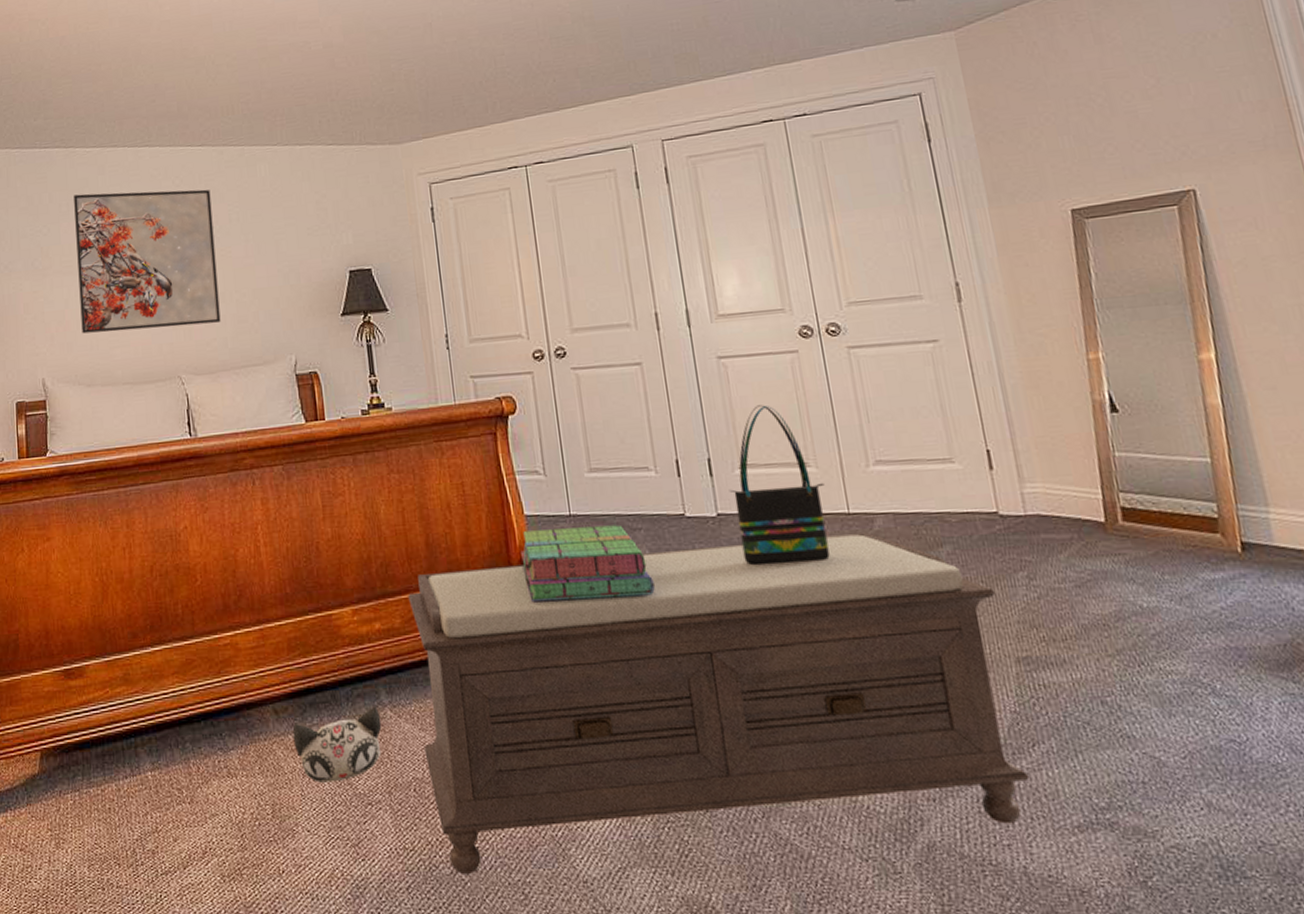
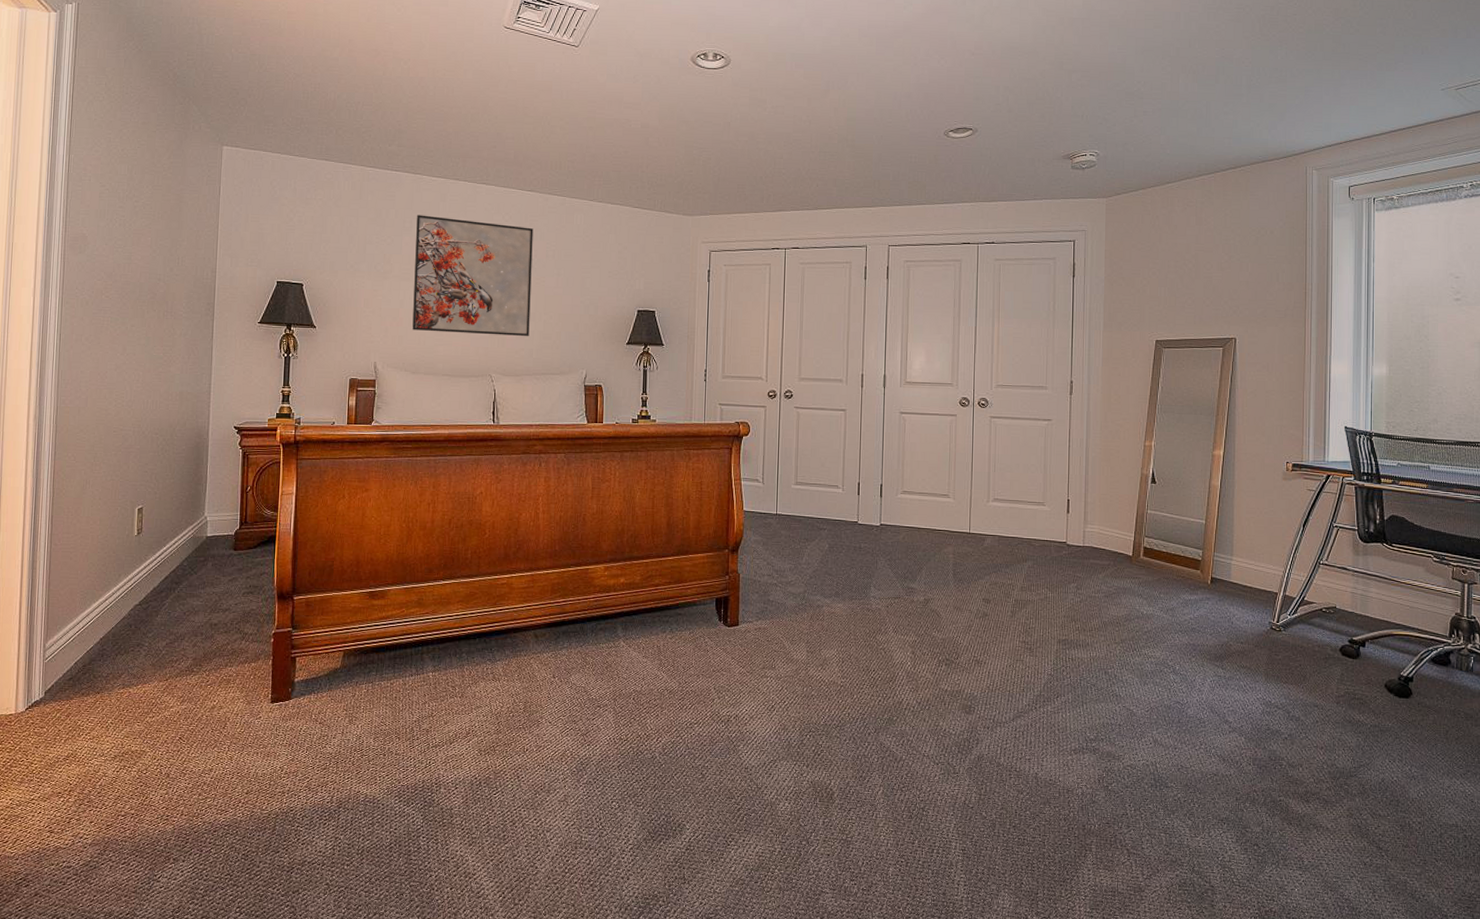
plush toy: present [292,706,382,783] -> none [547,638,616,689]
bench: present [408,532,1030,874] -> none [644,545,1053,759]
stack of books: present [521,525,655,603] -> none [736,522,828,576]
tote bag: present [728,405,830,565] -> none [891,450,957,563]

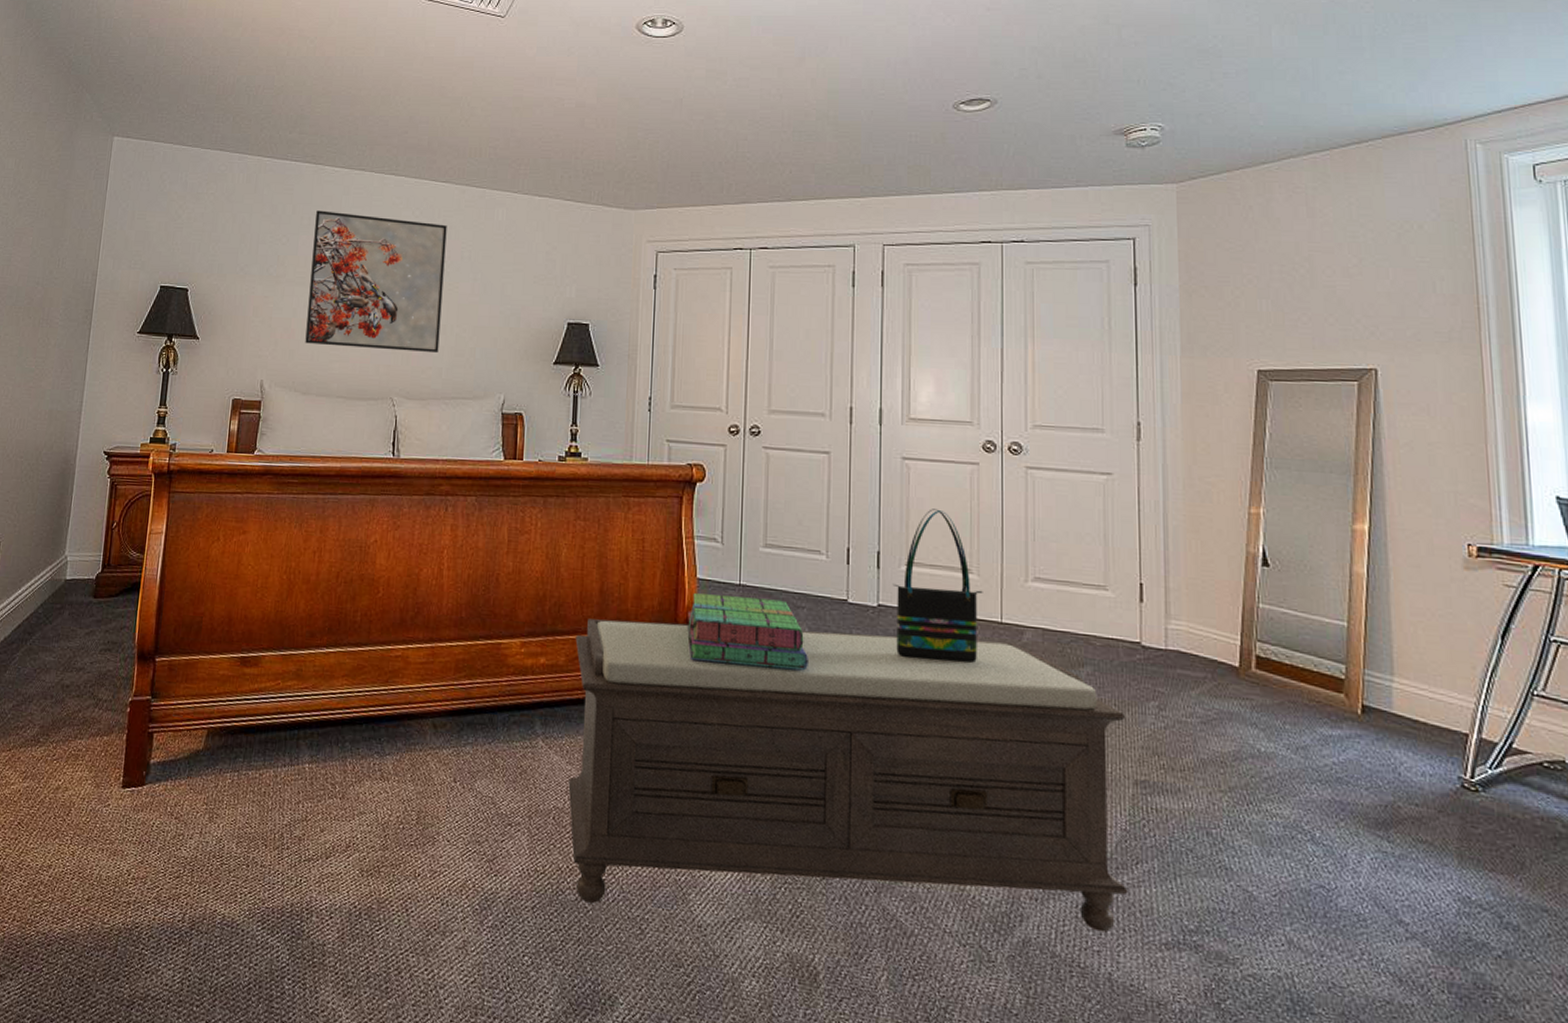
bench: none [644,545,1053,759] -> present [568,619,1128,933]
stack of books: none [736,522,828,576] -> present [687,593,808,671]
tote bag: none [891,450,957,563] -> present [892,509,983,663]

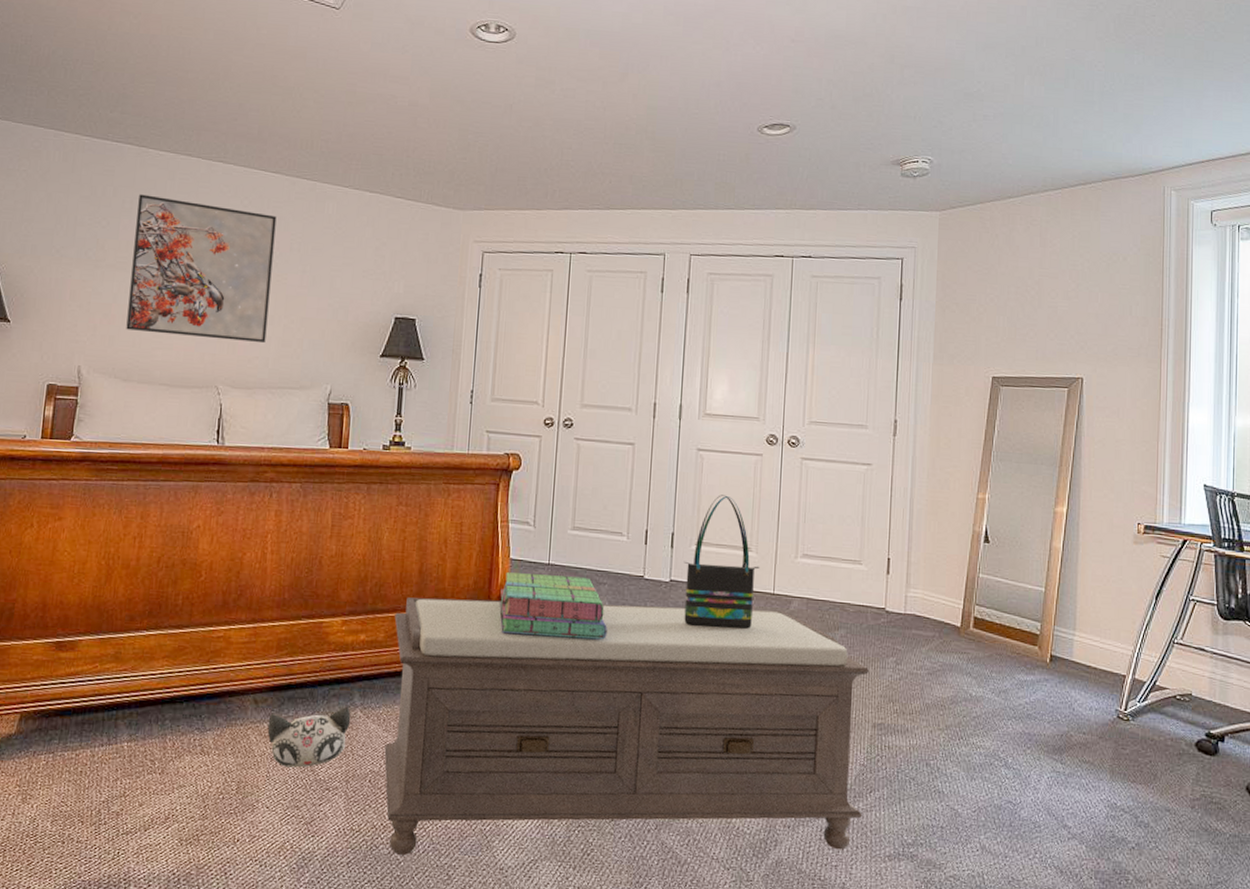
plush toy: none [447,734,533,800] -> present [267,706,351,768]

